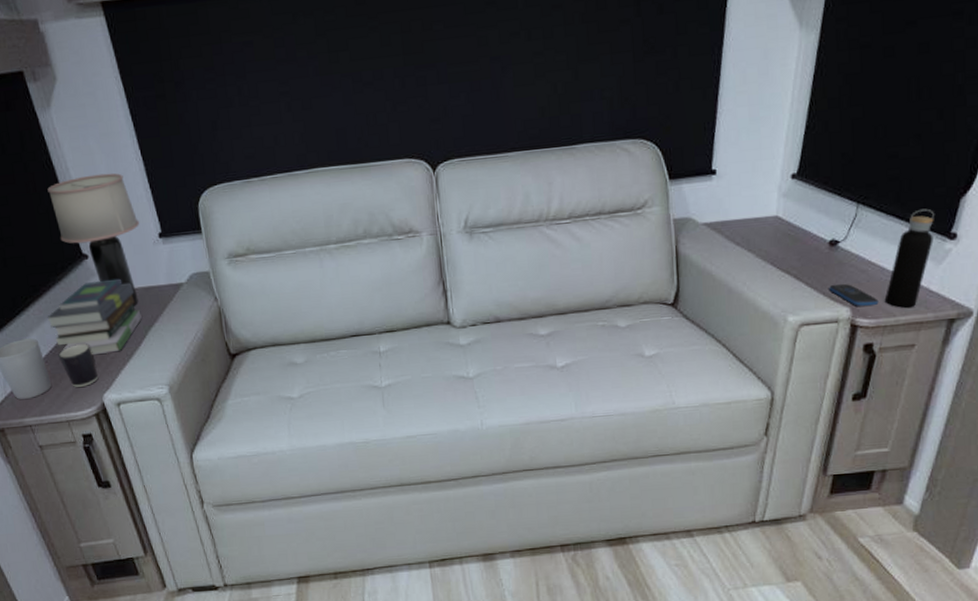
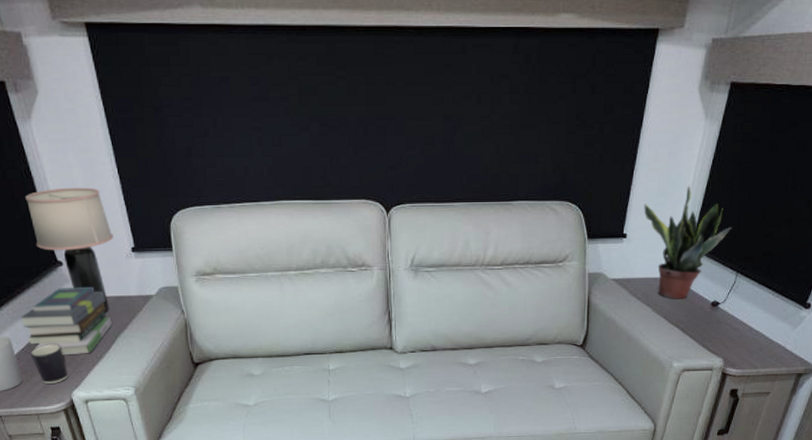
potted plant: none [734,107,847,242] -> present [644,185,733,299]
mobile phone: present [829,284,879,307] -> none [708,338,746,359]
water bottle: present [884,208,934,308] -> none [750,281,795,362]

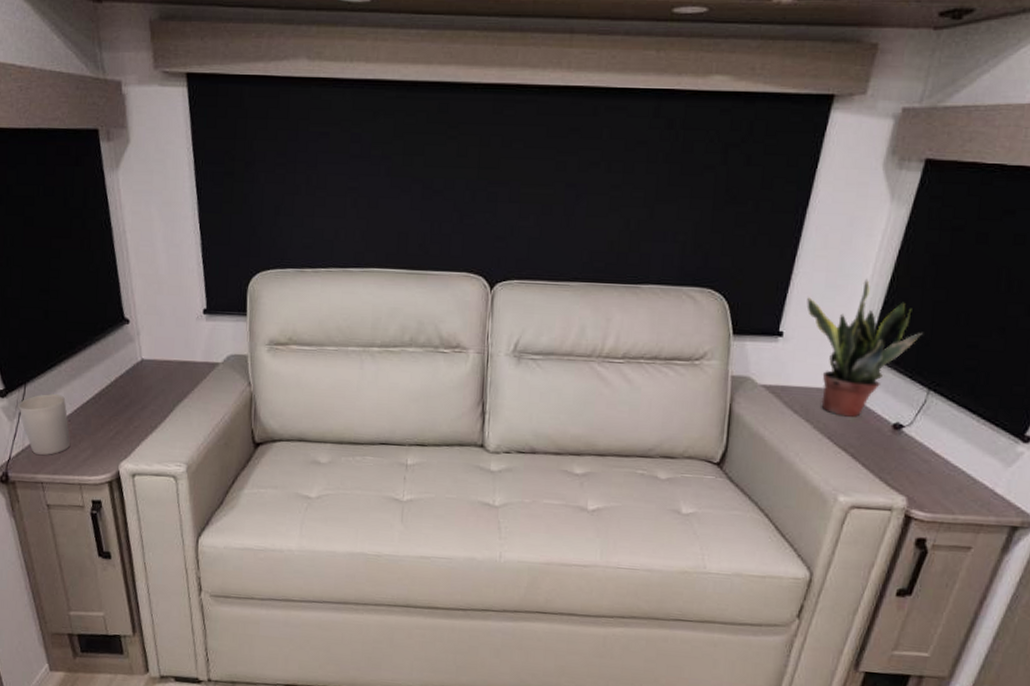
books: present [20,286,112,356] -> none [78,347,172,422]
table lamp: present [25,187,113,313] -> none [101,241,186,379]
mug: present [30,344,69,385] -> none [82,408,119,453]

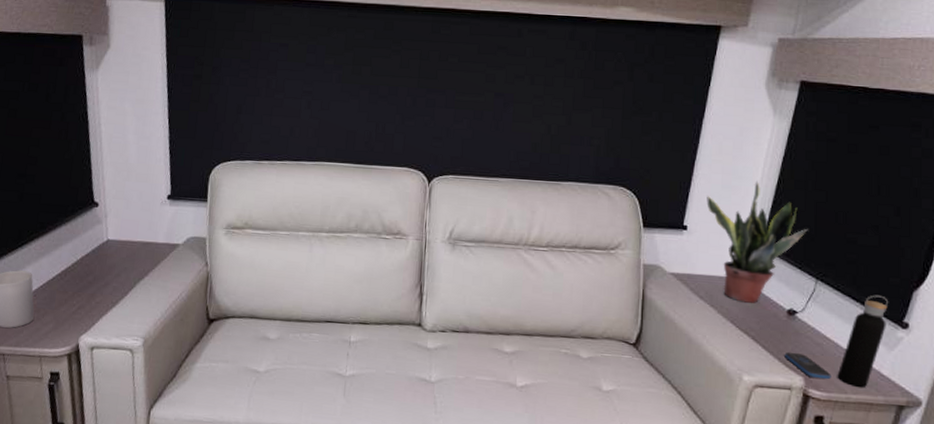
mobile phone: none [886,469,938,500] -> present [784,352,831,380]
water bottle: none [944,405,1009,507] -> present [837,295,888,387]

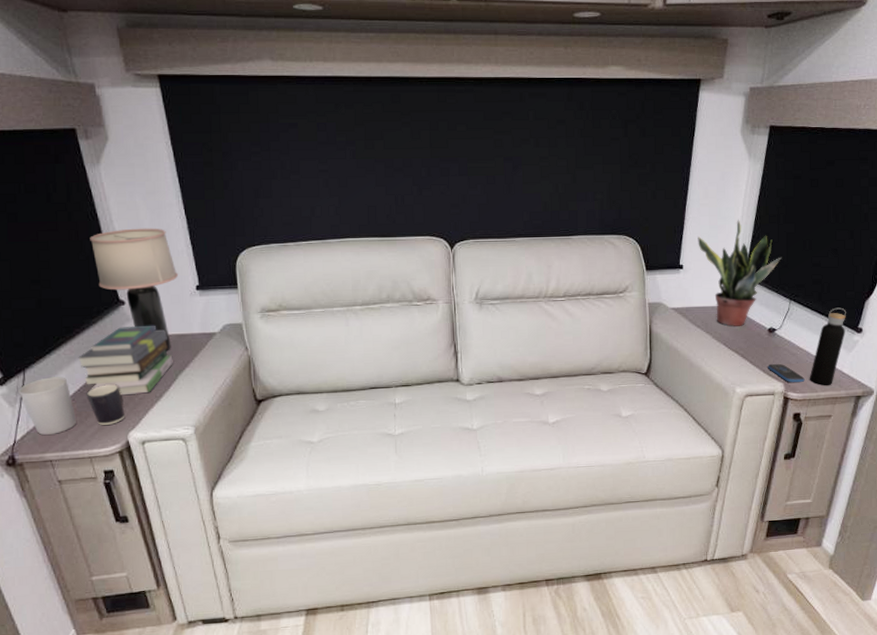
books: none [46,228,134,298] -> present [78,325,173,396]
mug: none [47,284,81,326] -> present [86,384,125,426]
table lamp: none [77,133,152,258] -> present [90,228,178,352]

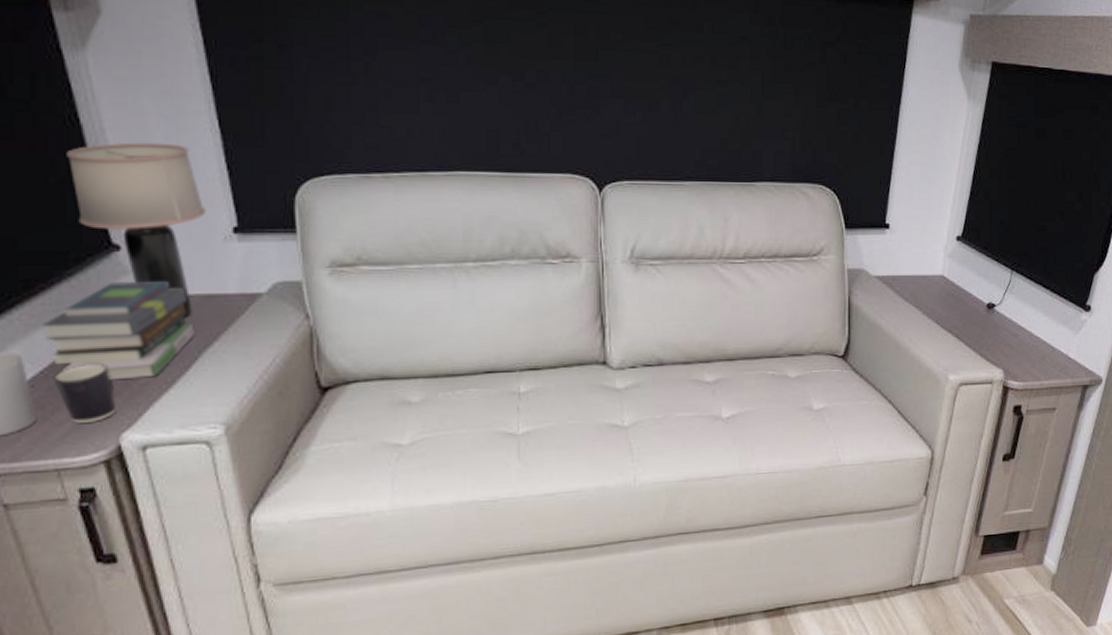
potted plant: present [698,219,783,327] -> none [907,171,1004,300]
mobile phone: present [768,363,805,383] -> none [985,346,1027,370]
water bottle: present [809,307,846,385] -> none [1032,281,1073,372]

